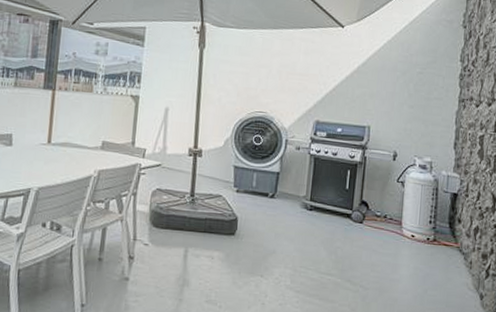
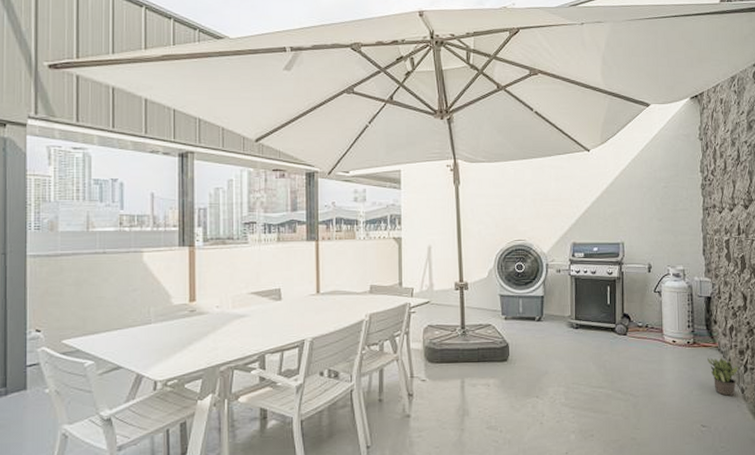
potted plant: none [447,257,482,302] -> present [707,356,741,397]

